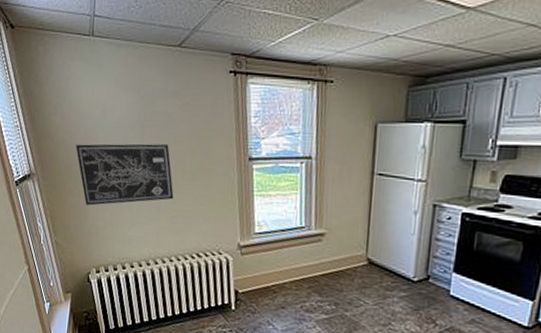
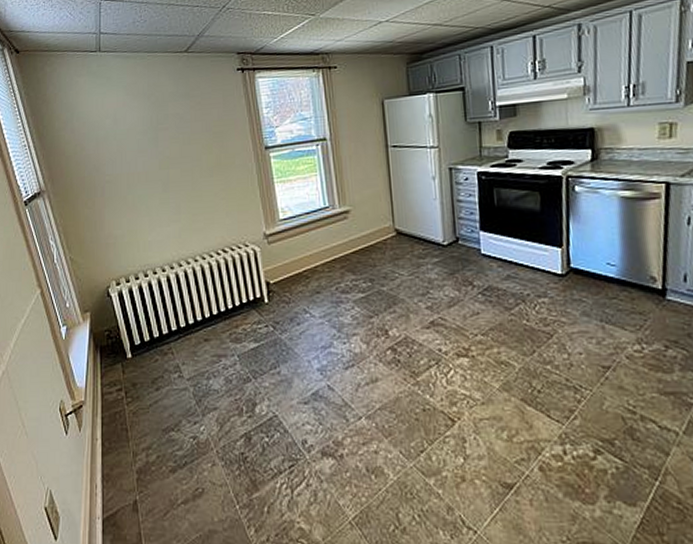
wall art: present [76,143,174,206] -> none [88,144,193,216]

